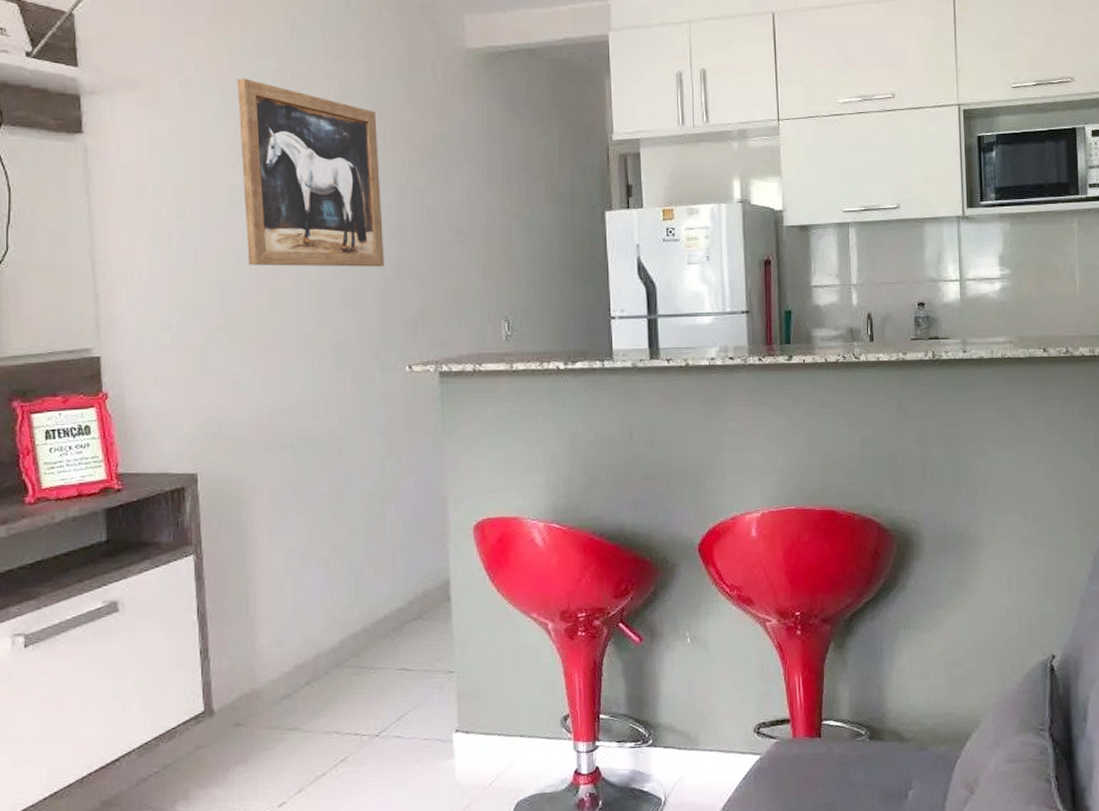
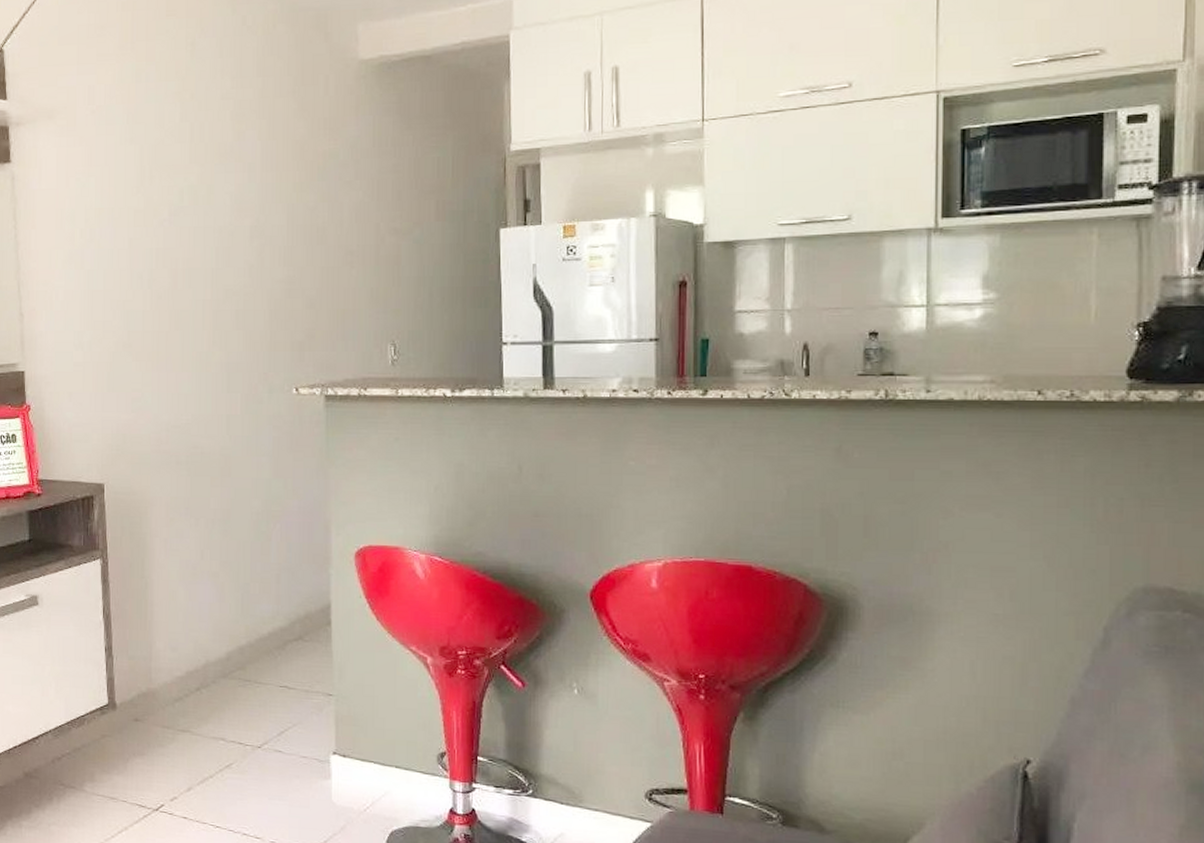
wall art: present [236,78,384,267] -> none [141,103,275,288]

